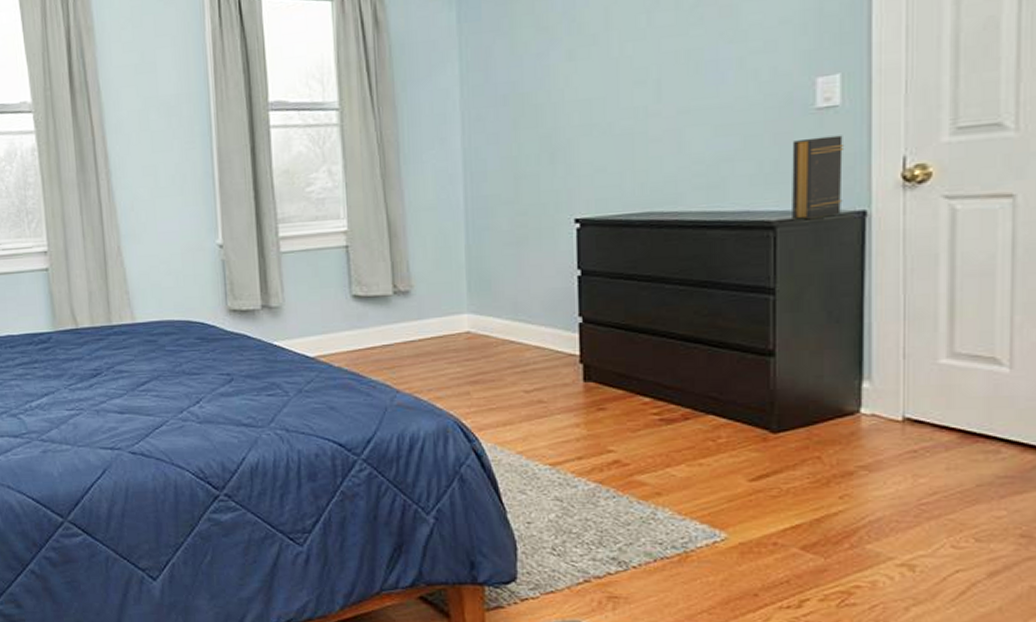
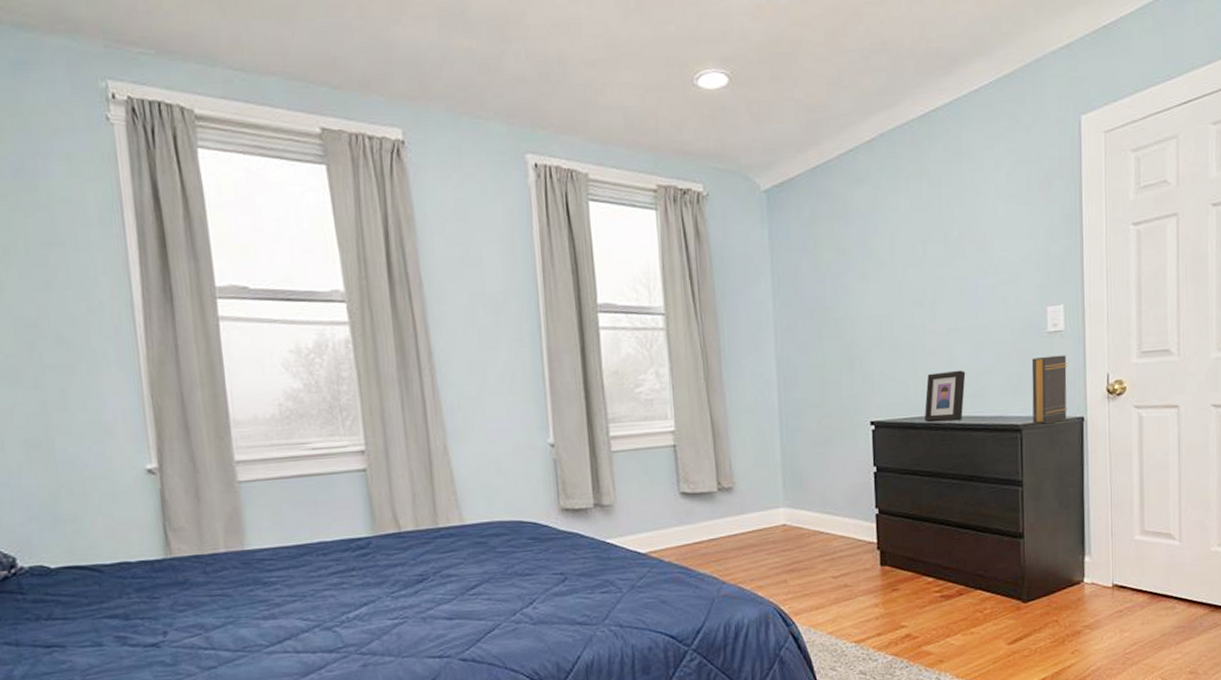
picture frame: none [643,157,700,220] -> present [924,370,966,423]

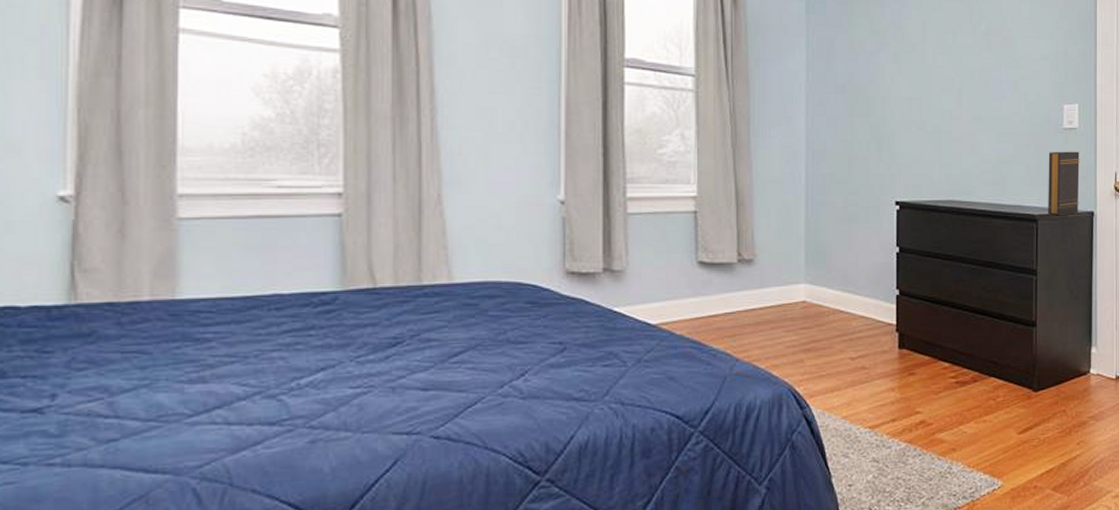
picture frame: present [924,370,966,423] -> none [947,157,988,207]

